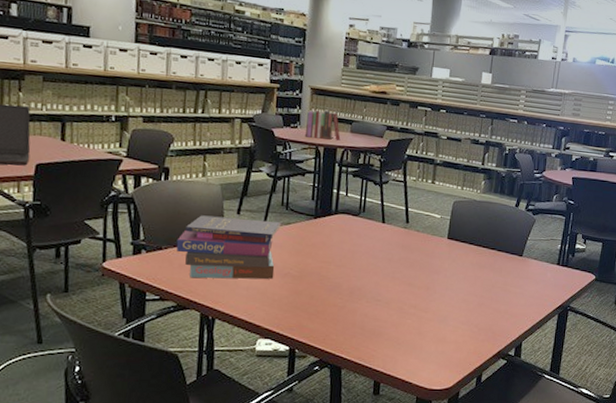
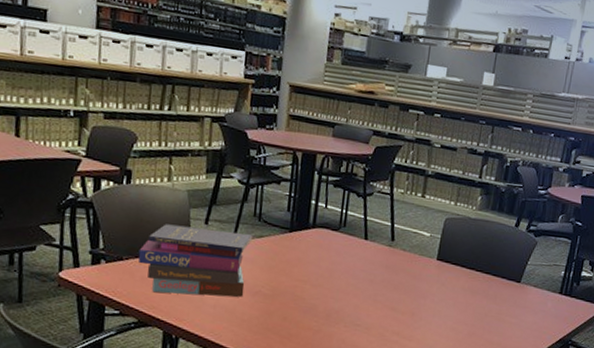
books: present [306,109,341,141] -> none [282,110,321,145]

